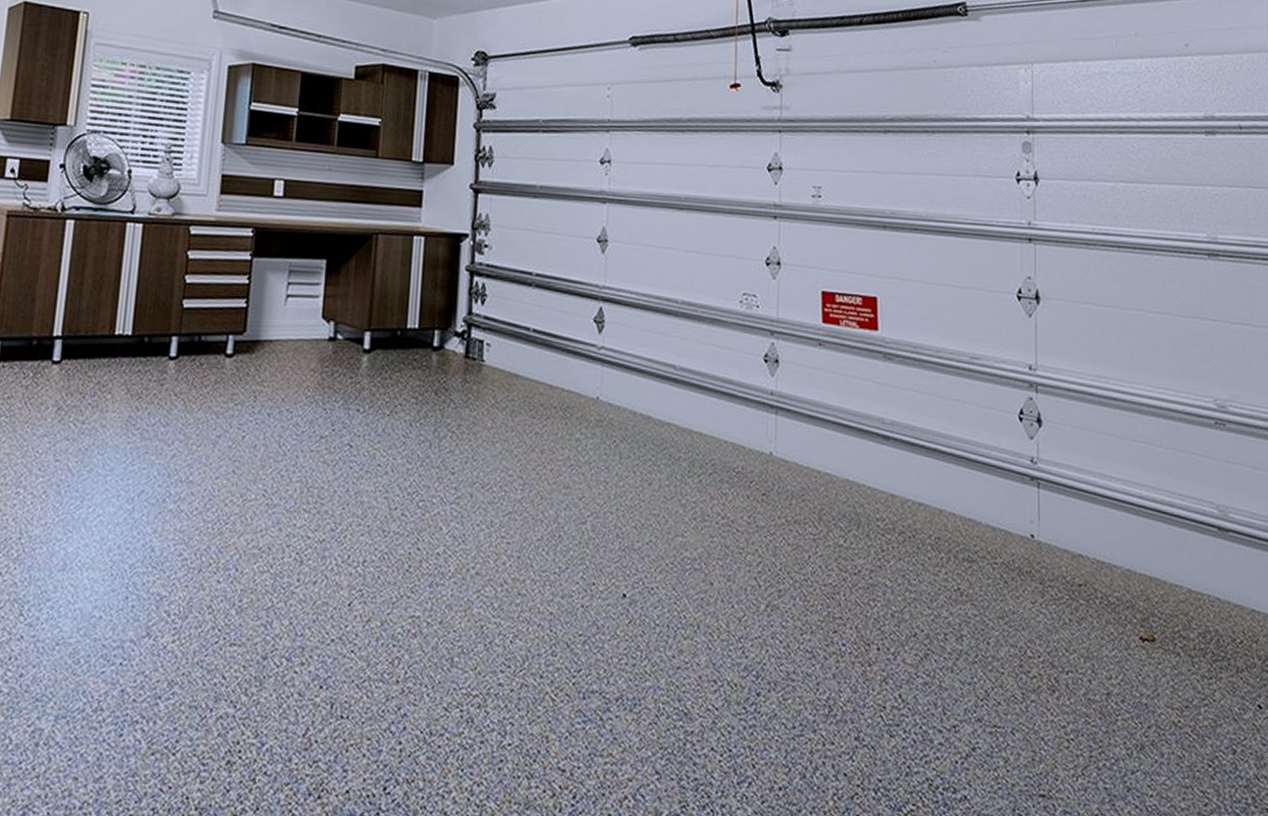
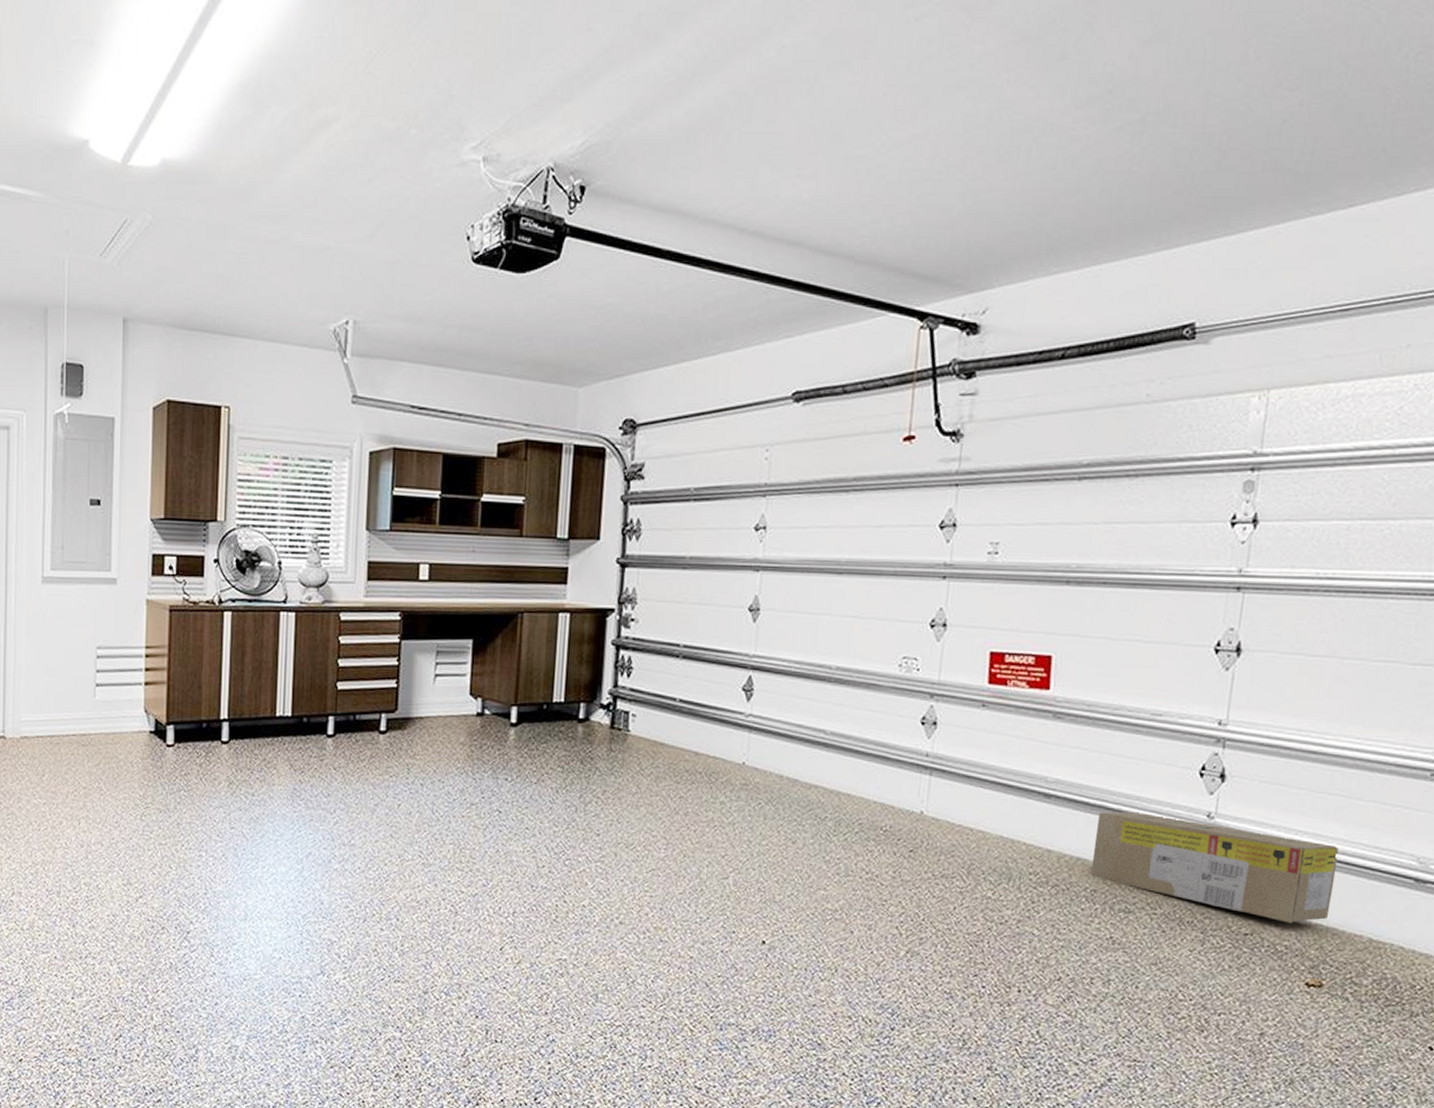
cardboard box: none [932,455,1150,573] -> present [1090,811,1339,923]

